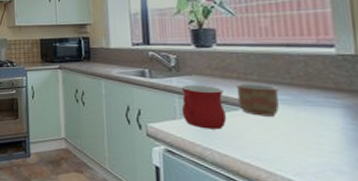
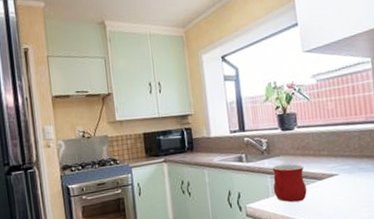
mug: present [236,84,279,116] -> none [313,158,343,185]

